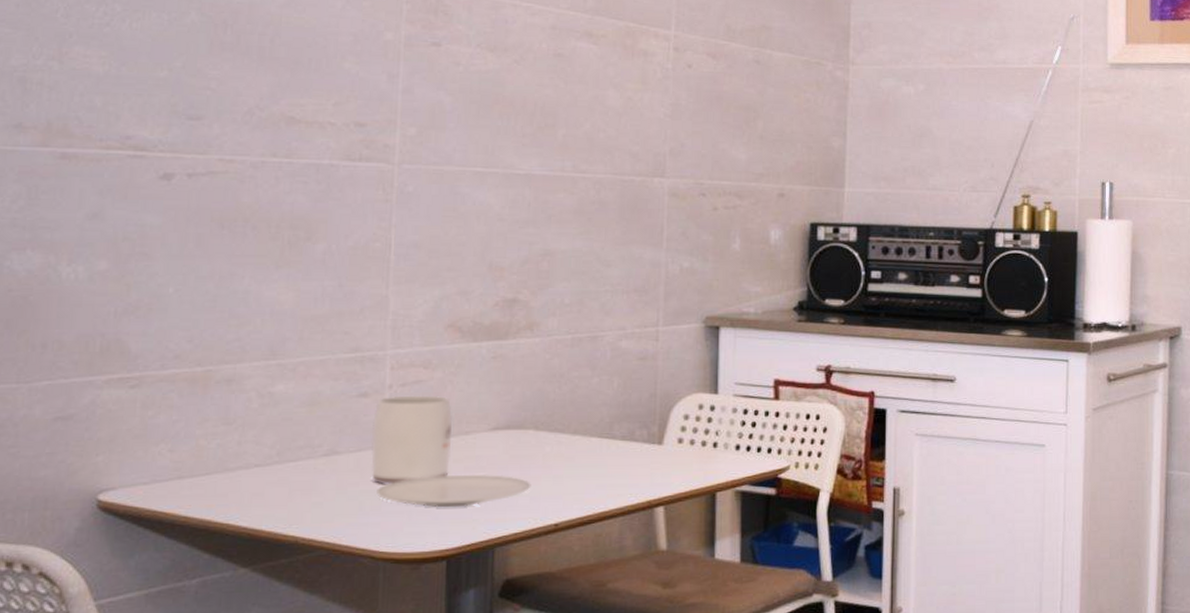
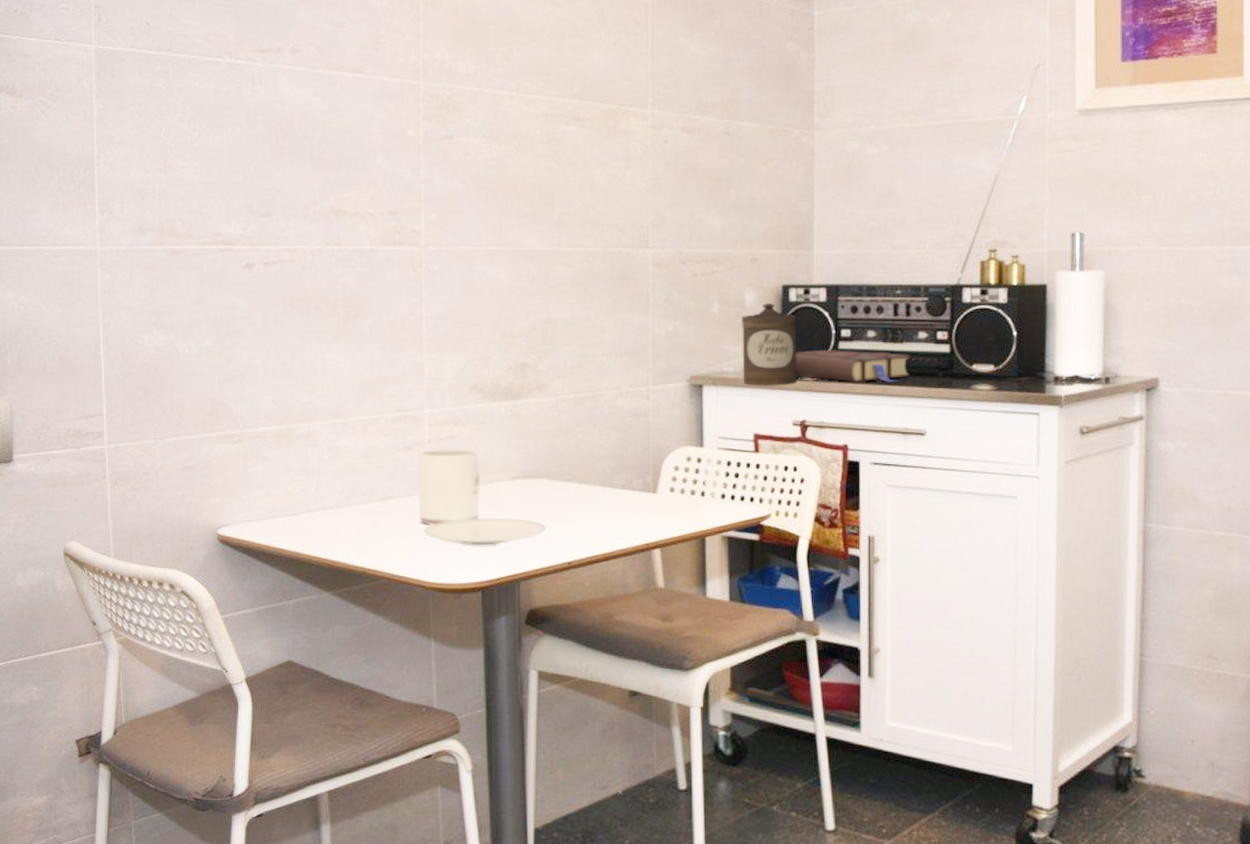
canister: none [764,240,824,329] -> present [742,302,798,386]
book: none [821,291,941,328] -> present [795,349,910,383]

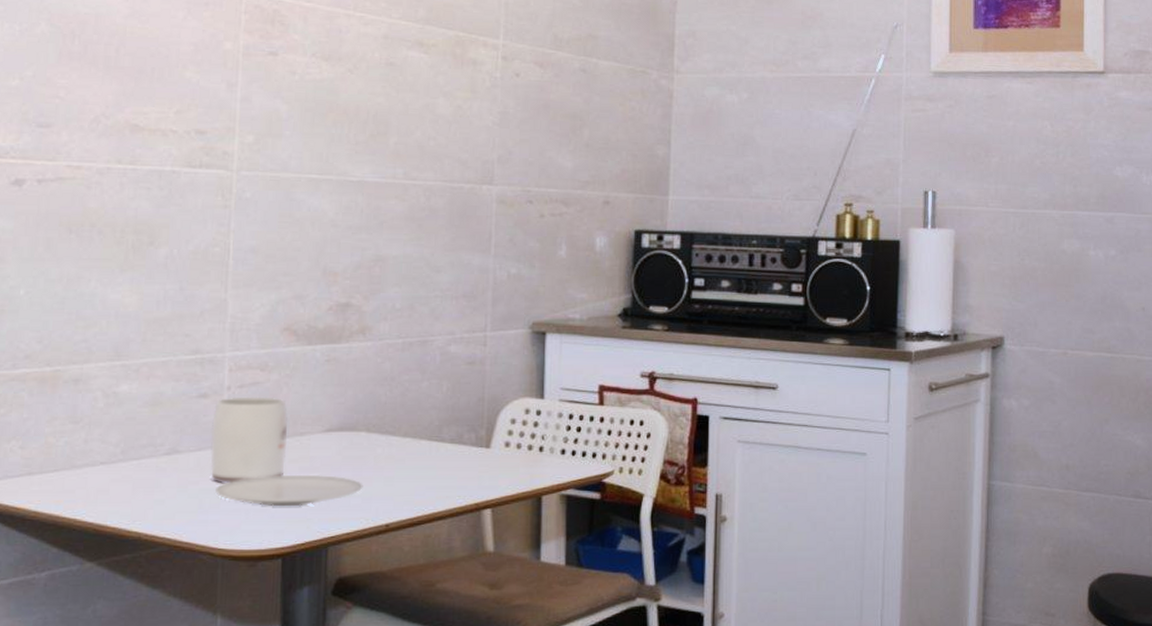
canister: present [742,302,798,386] -> none [589,247,648,335]
book: present [795,349,910,383] -> none [645,298,763,335]

